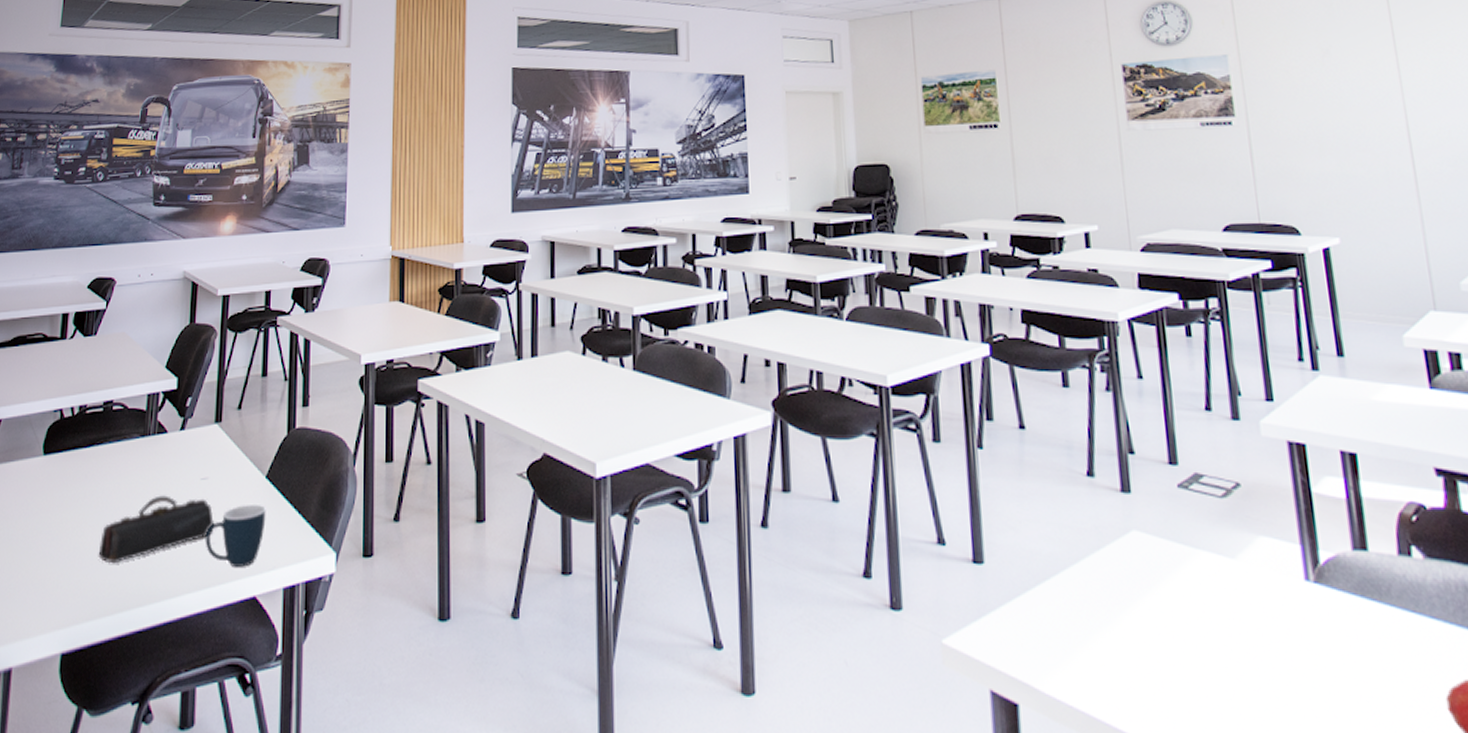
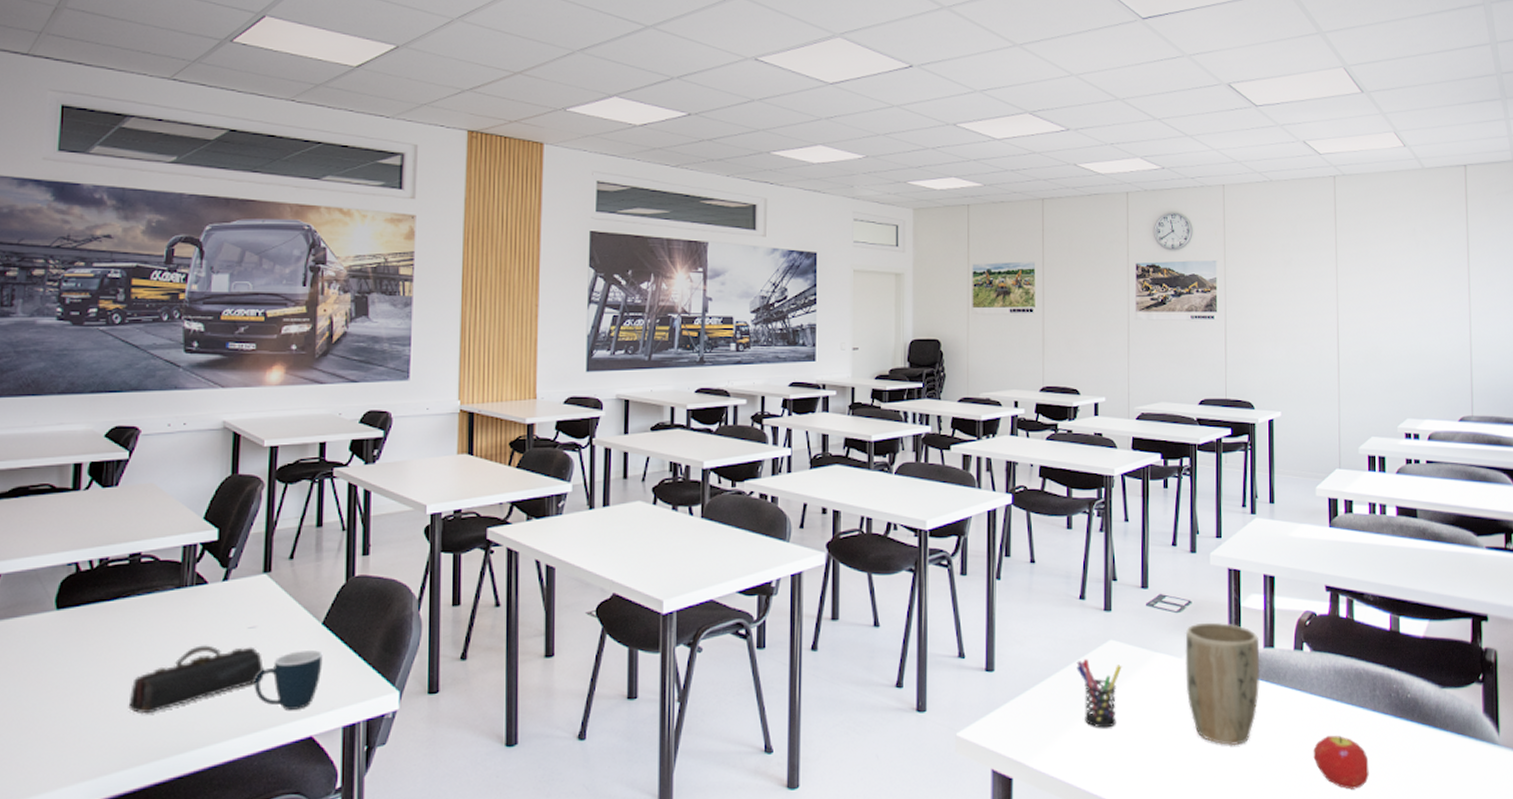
pen holder: none [1090,554,1153,647] -> present [1076,659,1122,728]
plant pot: none [1235,512,1353,684] -> present [1185,622,1260,746]

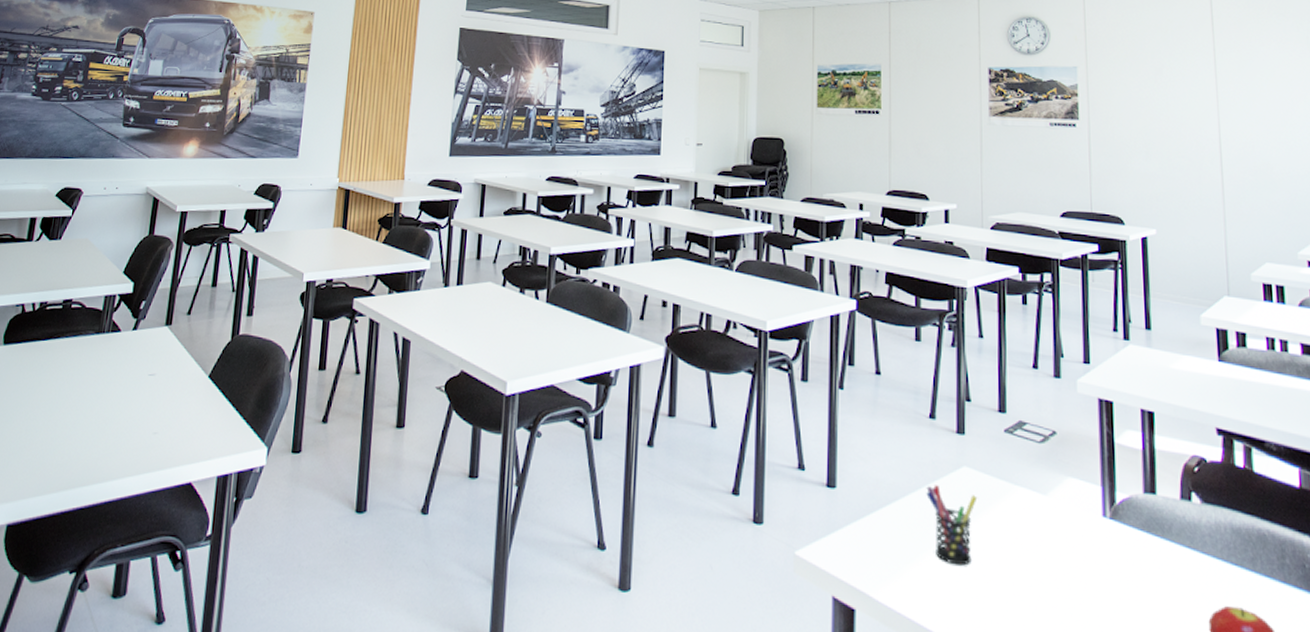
pencil case: present [128,645,265,715] -> none [48,387,158,447]
mug: present [254,650,323,710] -> none [148,400,207,456]
plant pot: present [1185,622,1260,746] -> none [1049,457,1141,604]

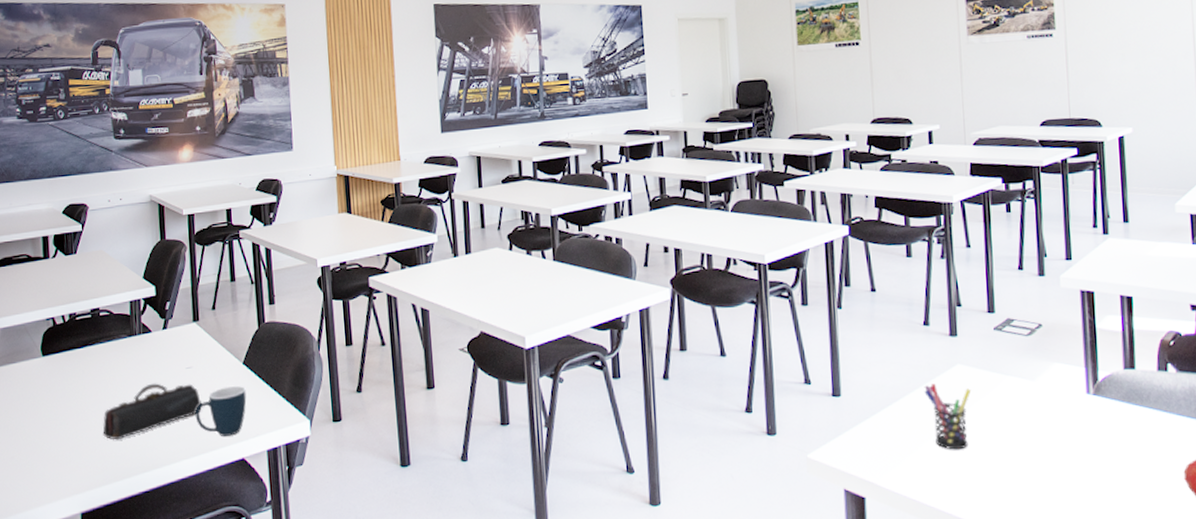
pencil case: none [48,387,158,447] -> present [102,383,203,440]
mug: none [148,400,207,456] -> present [195,386,247,436]

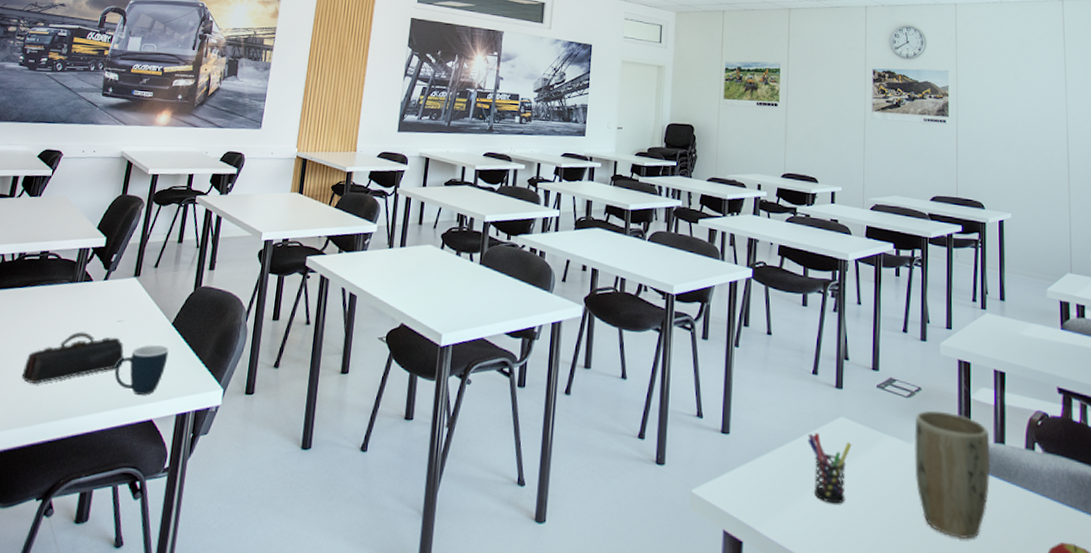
plant pot: none [1037,344,1121,468] -> present [915,410,991,540]

